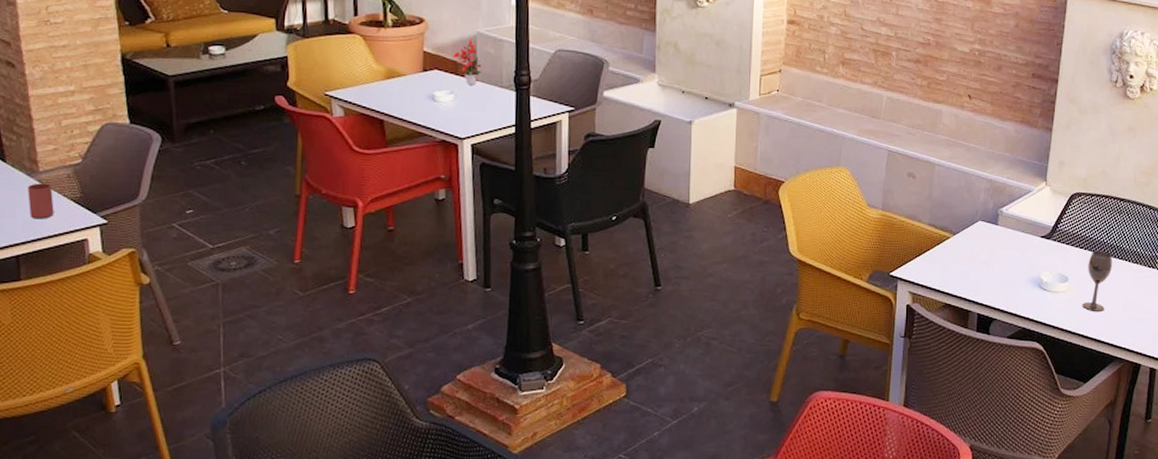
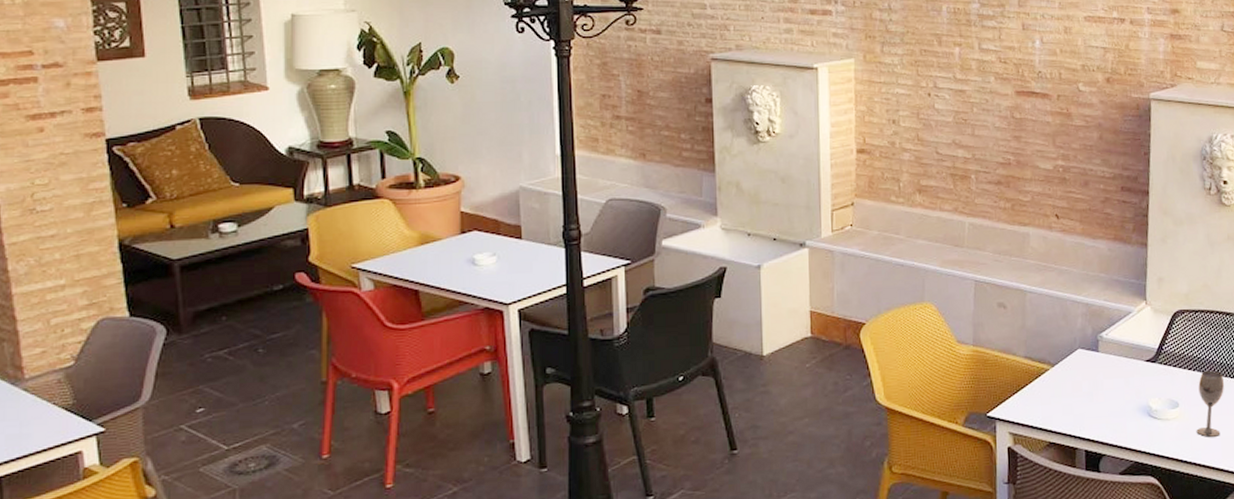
cup: present [28,183,54,219] -> none [11,391,43,434]
potted flower: present [452,38,482,85] -> none [492,194,526,245]

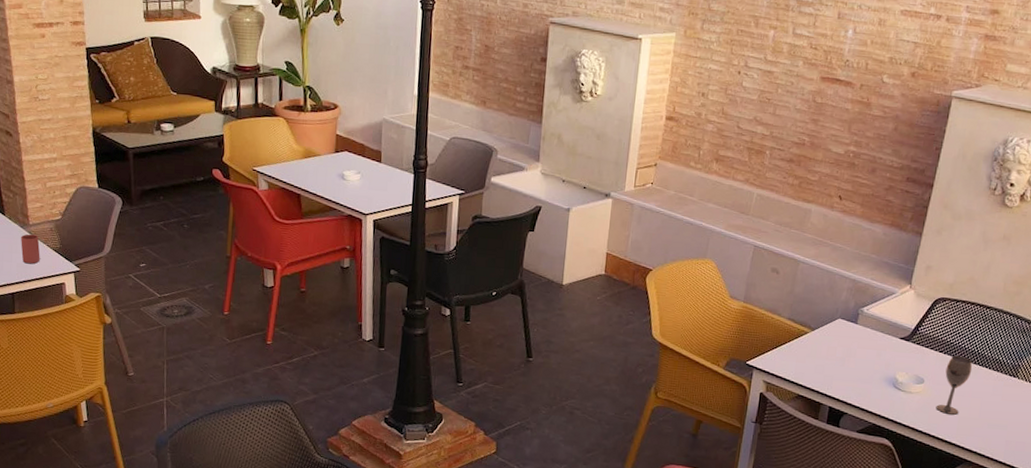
cup: none [11,391,43,434] -> present [21,234,40,264]

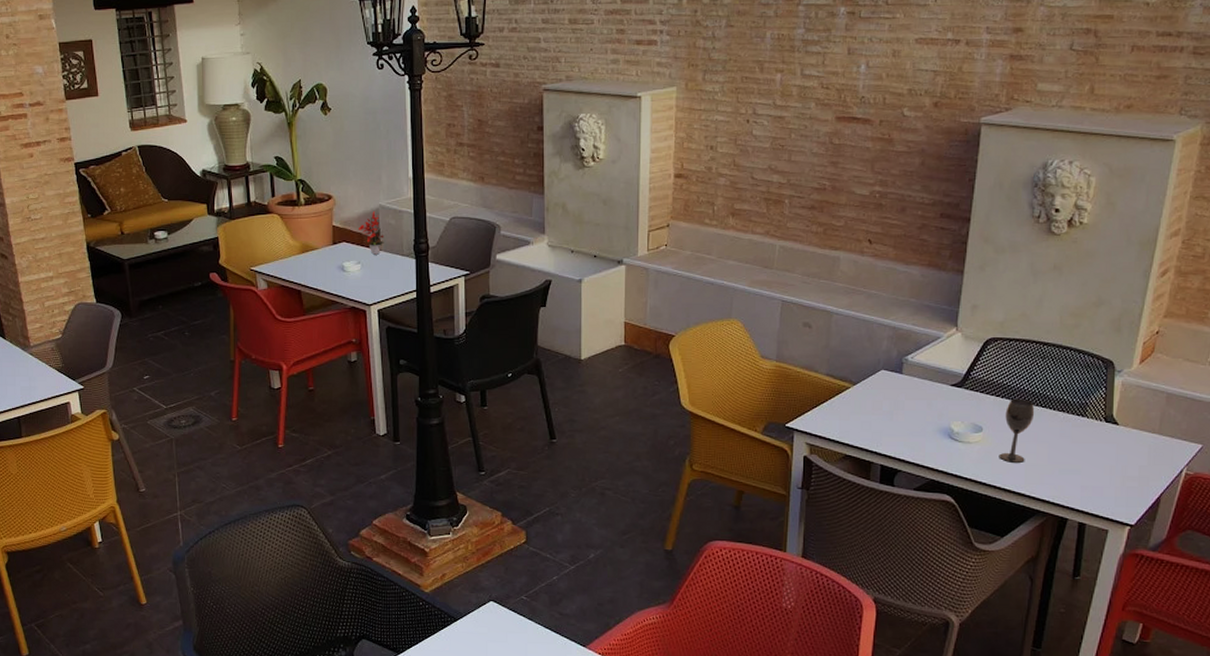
cup: present [21,234,40,264] -> none [23,356,43,386]
potted flower: none [360,124,386,167] -> present [358,211,384,255]

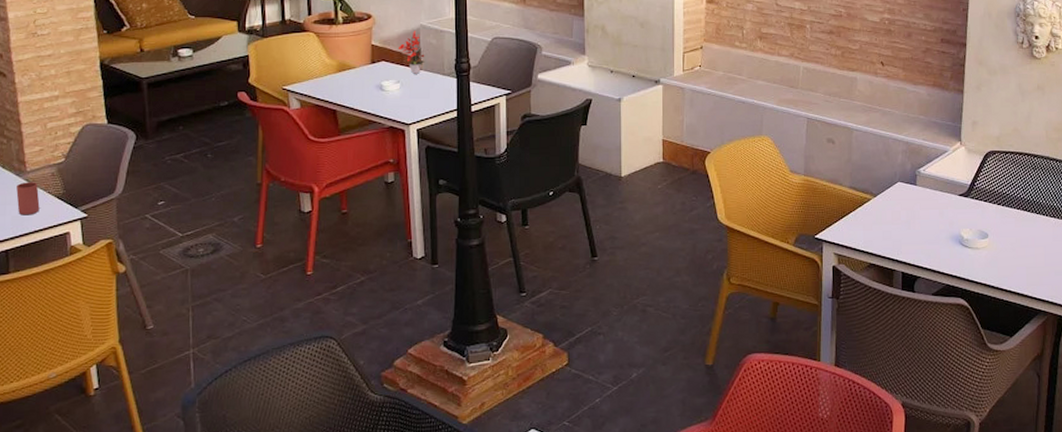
cup: none [23,356,43,386] -> present [16,182,40,216]
wine glass: present [999,398,1035,463] -> none [1003,206,1031,266]

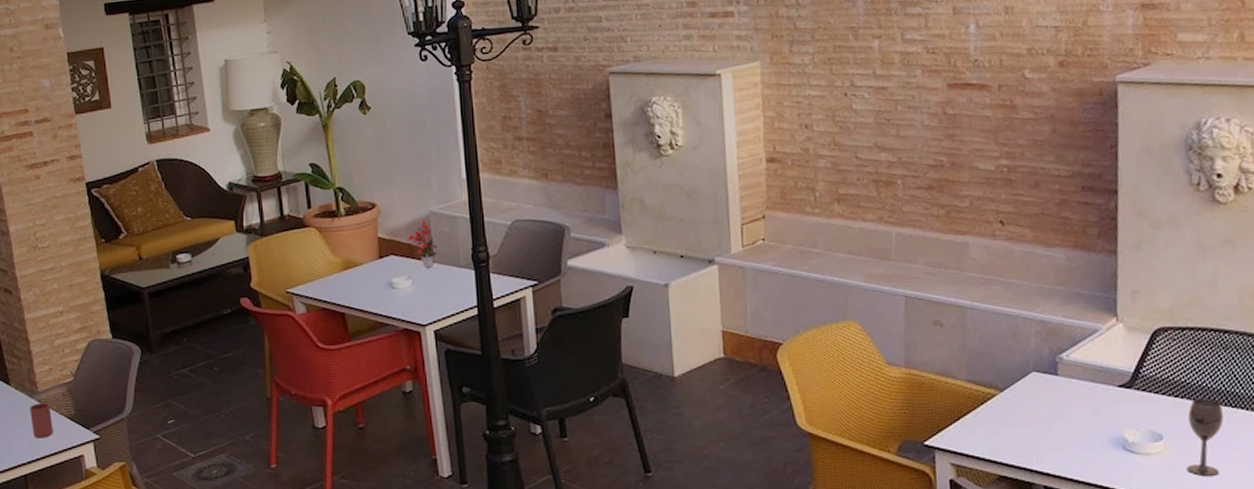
wine glass: none [1003,206,1031,266] -> present [1186,398,1224,476]

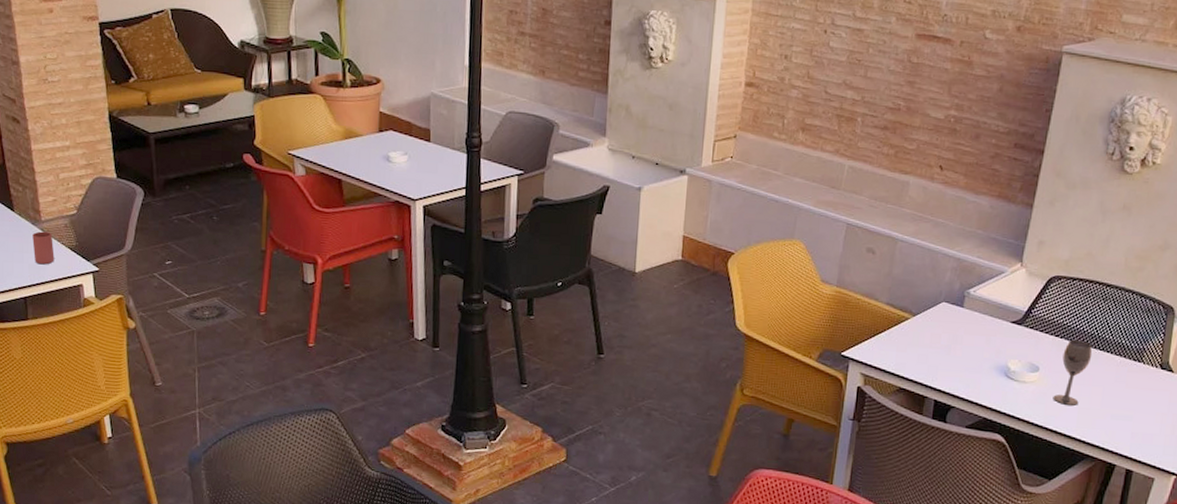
potted flower: present [407,218,438,268] -> none [406,99,435,146]

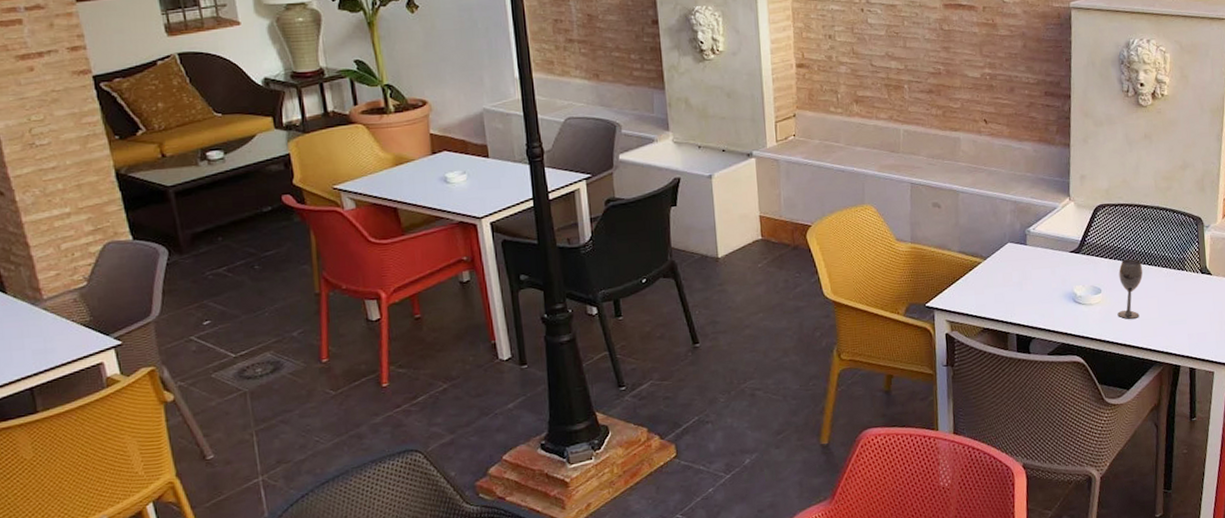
cup: present [32,231,55,265] -> none [33,310,65,348]

